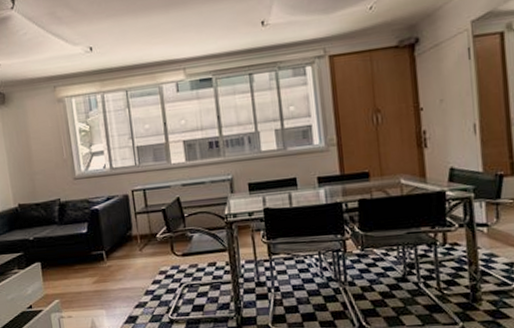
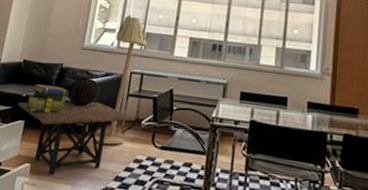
side table: none [27,227,150,305] -> present [17,101,136,175]
stack of books: none [35,222,76,252] -> present [26,84,69,113]
decorative sphere: none [73,206,106,236] -> present [67,78,100,106]
floor lamp: none [105,131,144,265] -> present [95,14,147,145]

